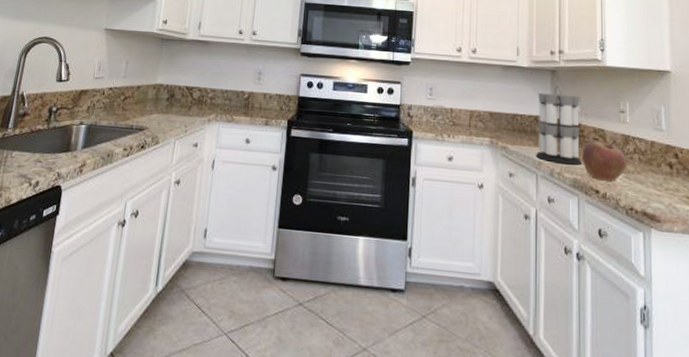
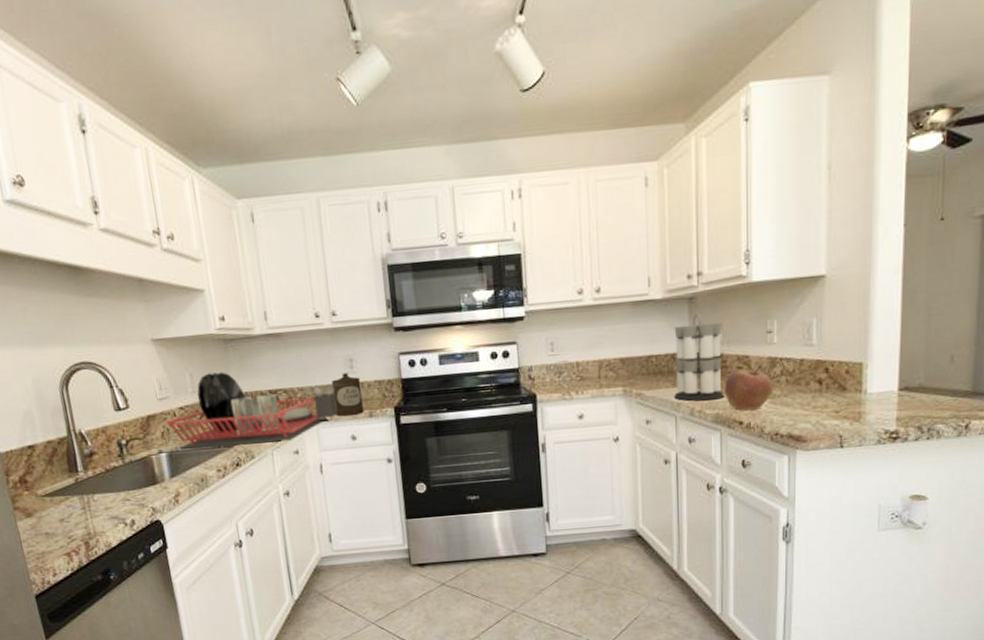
dish rack: none [94,63,241,134] -> present [166,372,337,449]
canister: none [237,83,264,121] -> present [332,372,364,416]

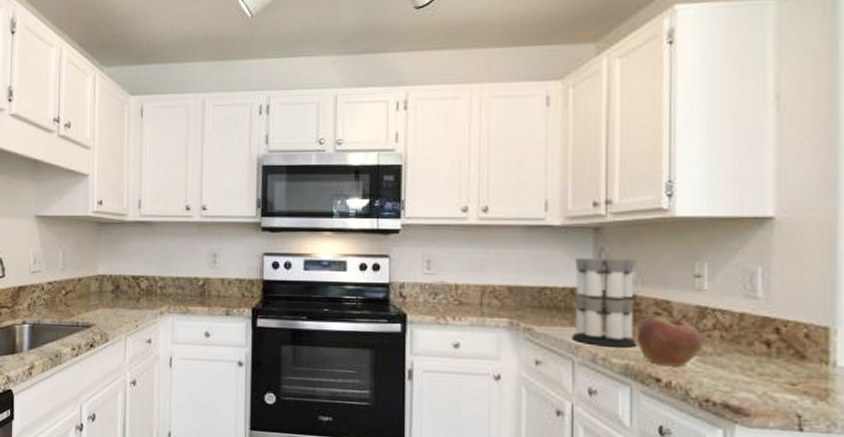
dish rack: present [166,372,337,449] -> none [34,253,194,329]
canister: present [332,372,364,416] -> none [193,267,222,311]

